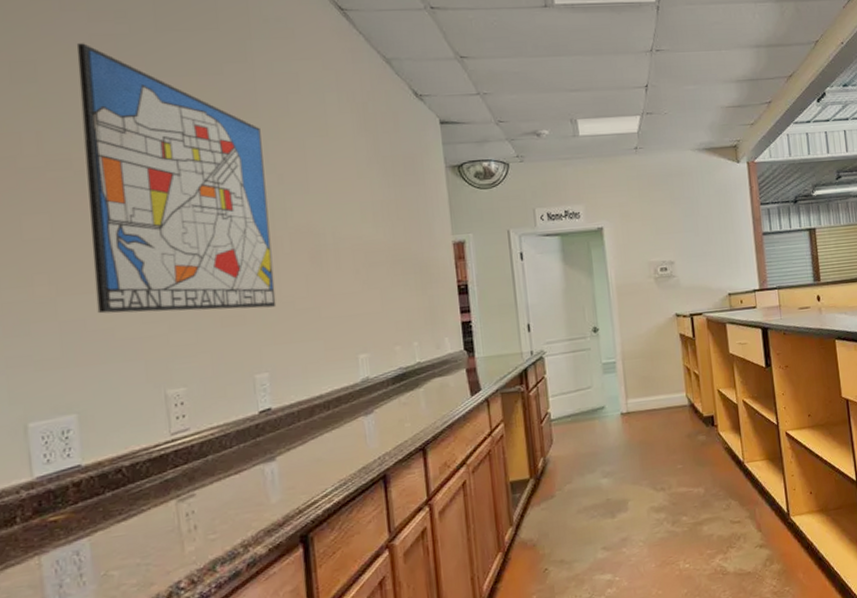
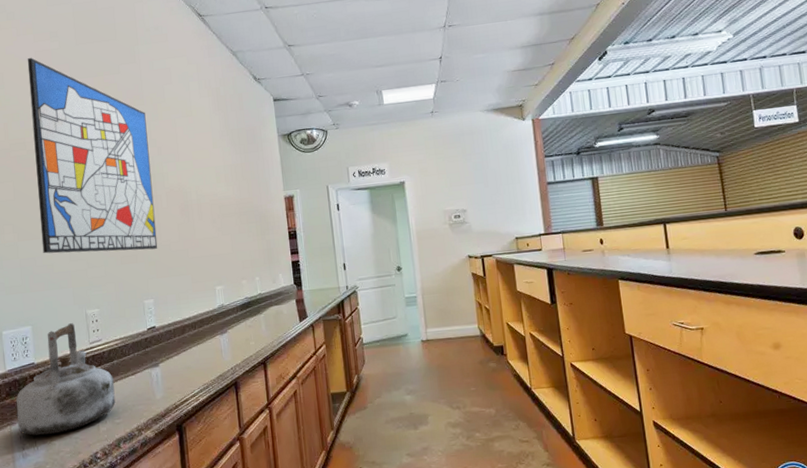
kettle: none [48,408,210,567] -> present [15,323,116,436]

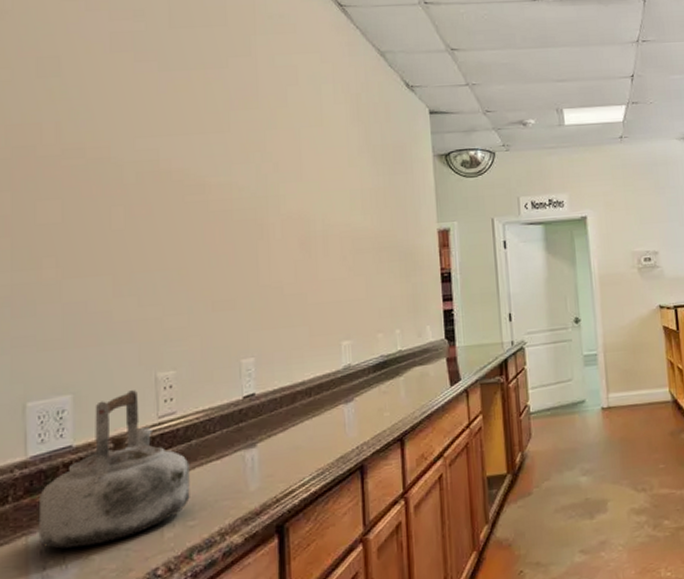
wall art: present [27,58,158,254] -> none [97,40,266,297]

